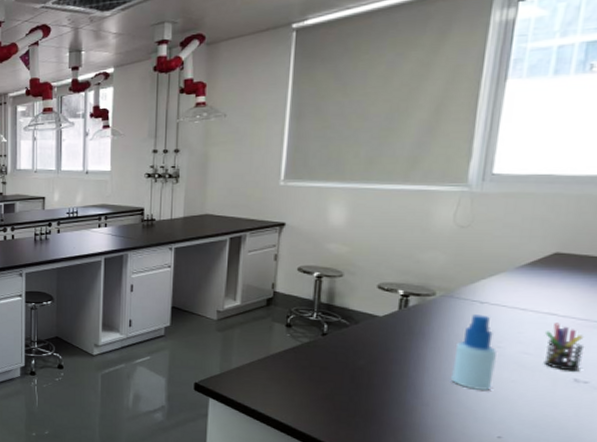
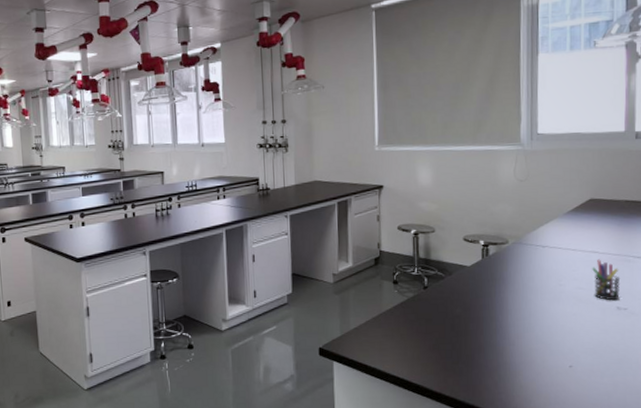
spray bottle: present [451,314,497,390] -> none [529,257,561,326]

